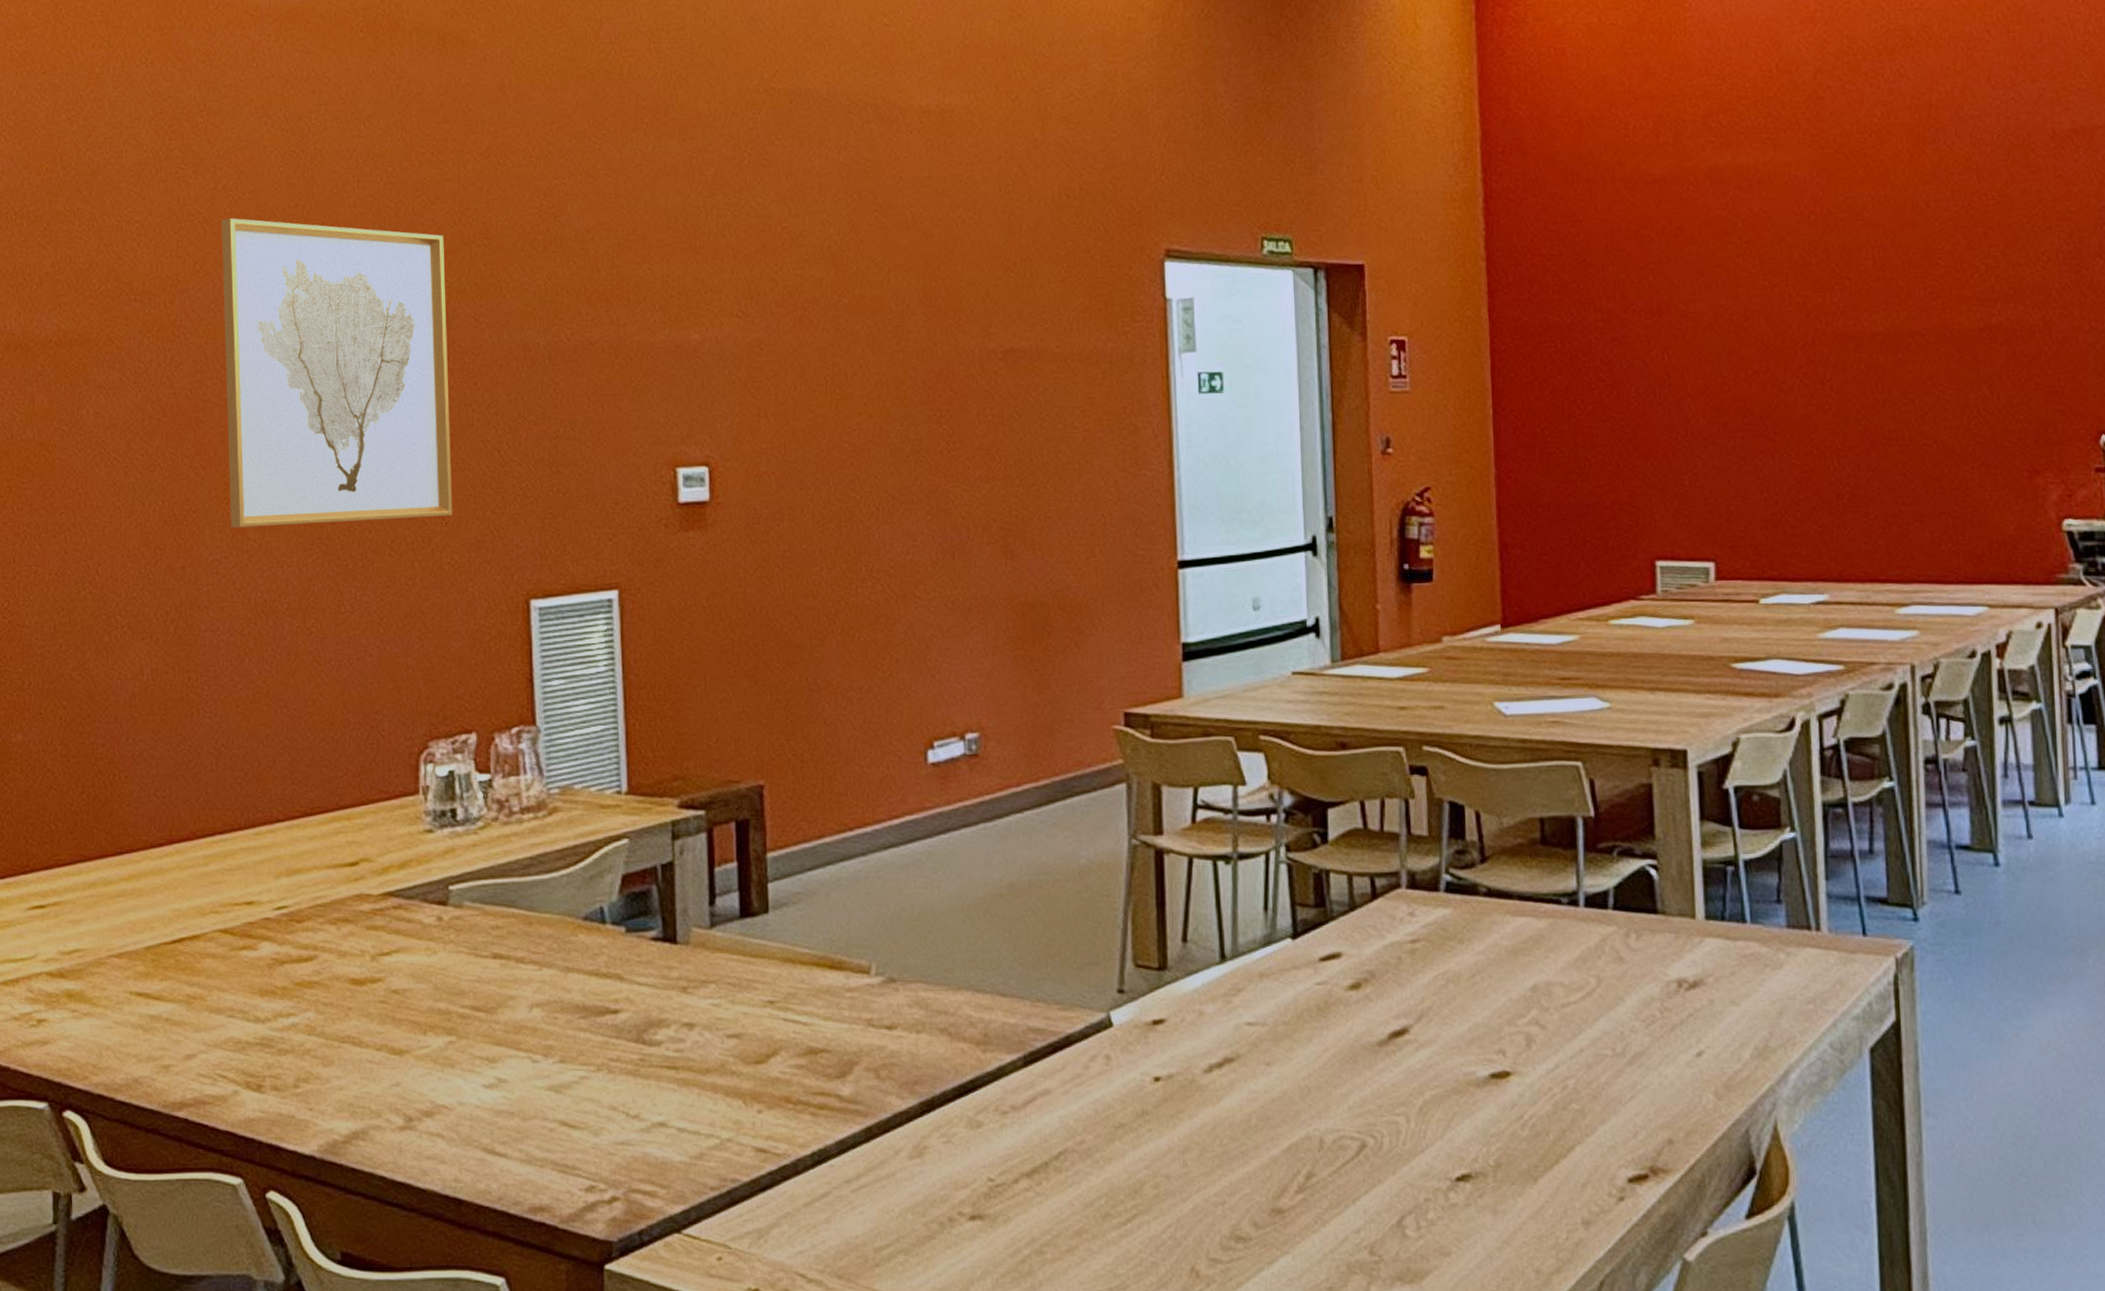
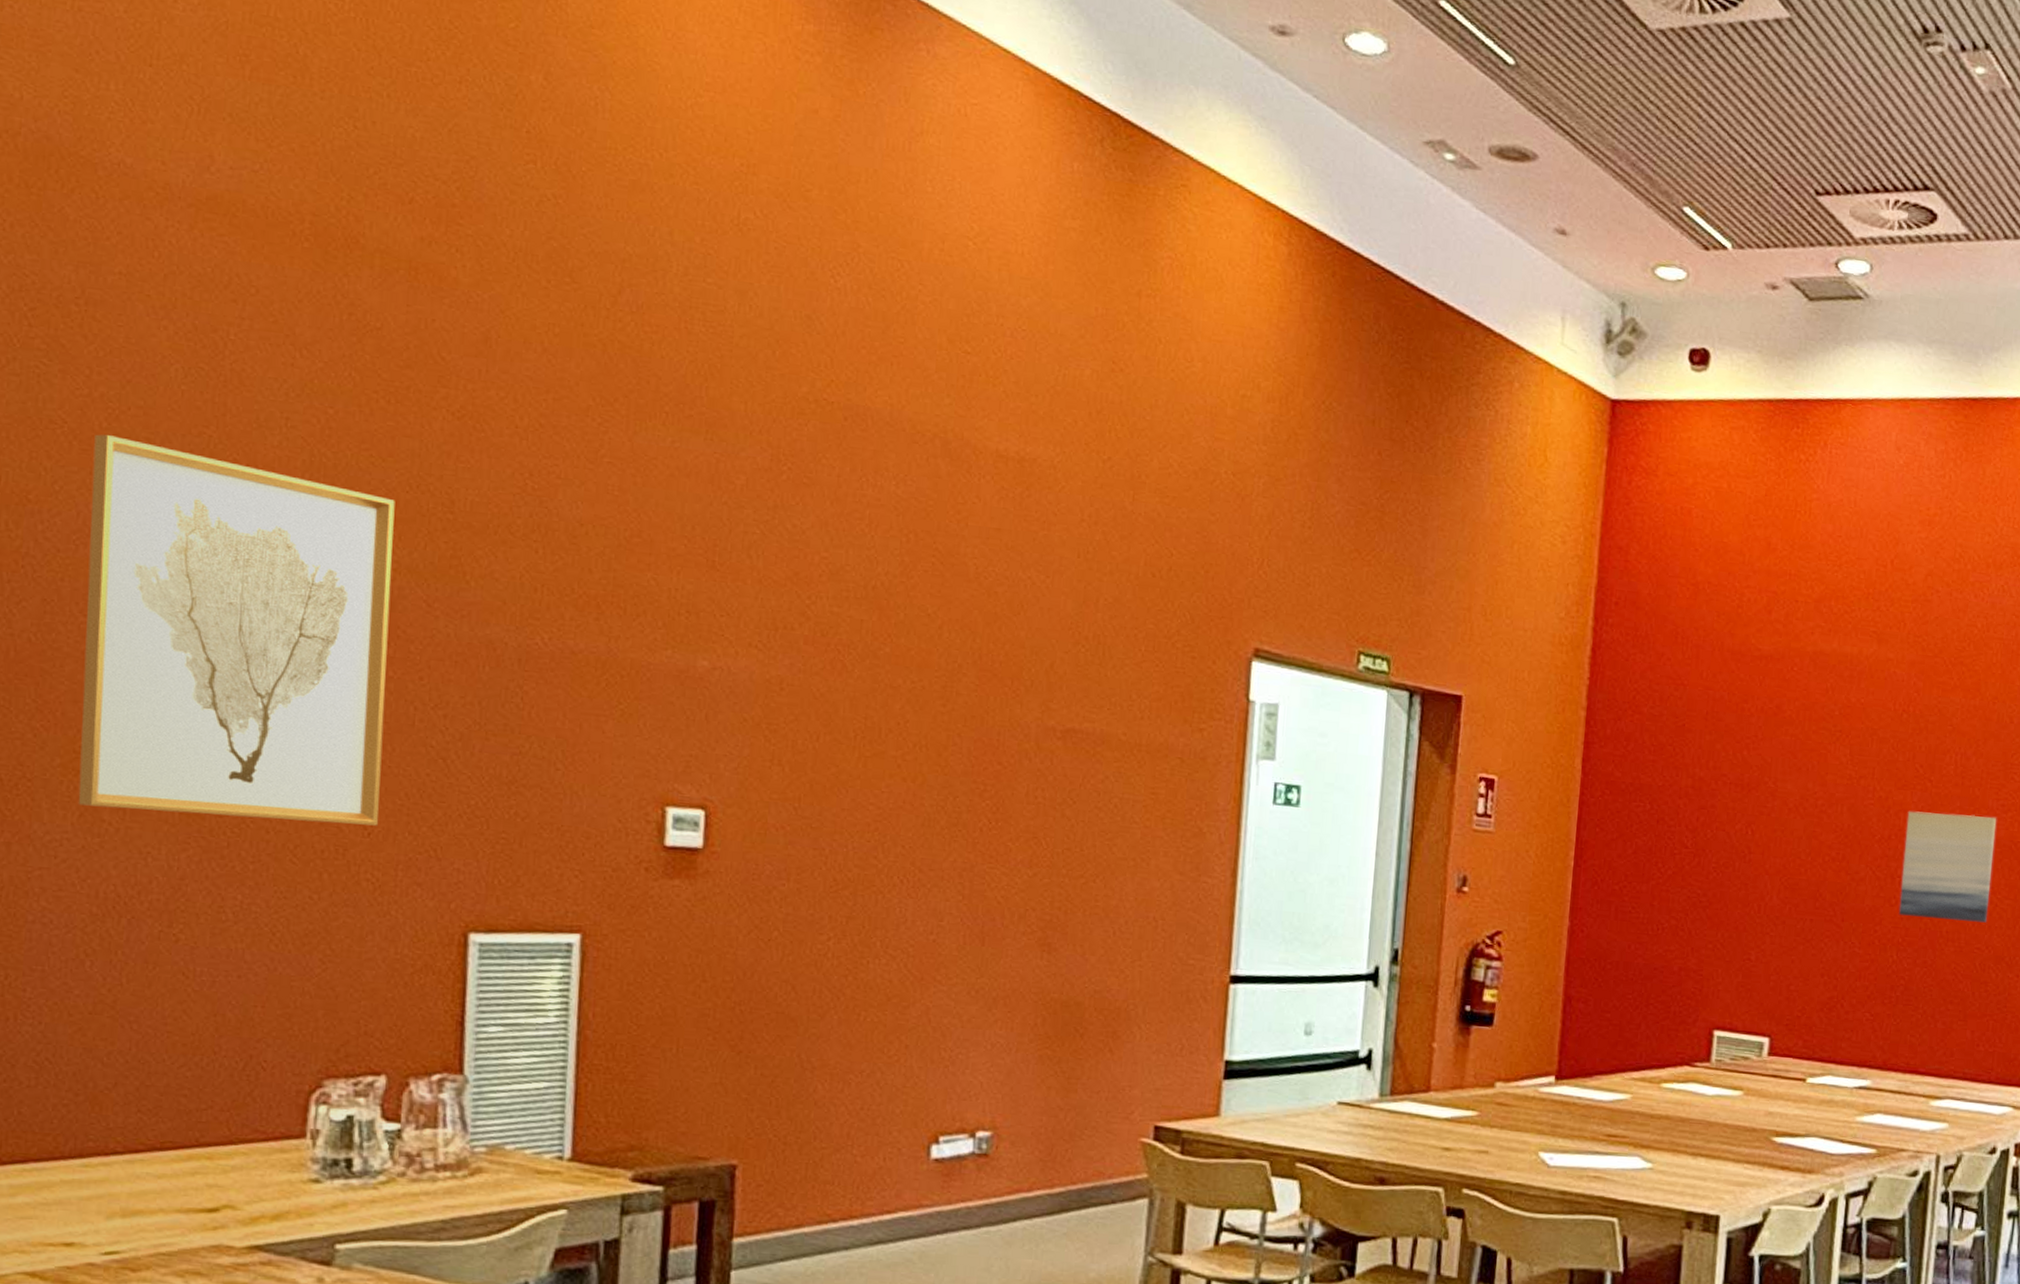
wall art: none [1829,306,1932,421] -> present [1898,811,1997,923]

